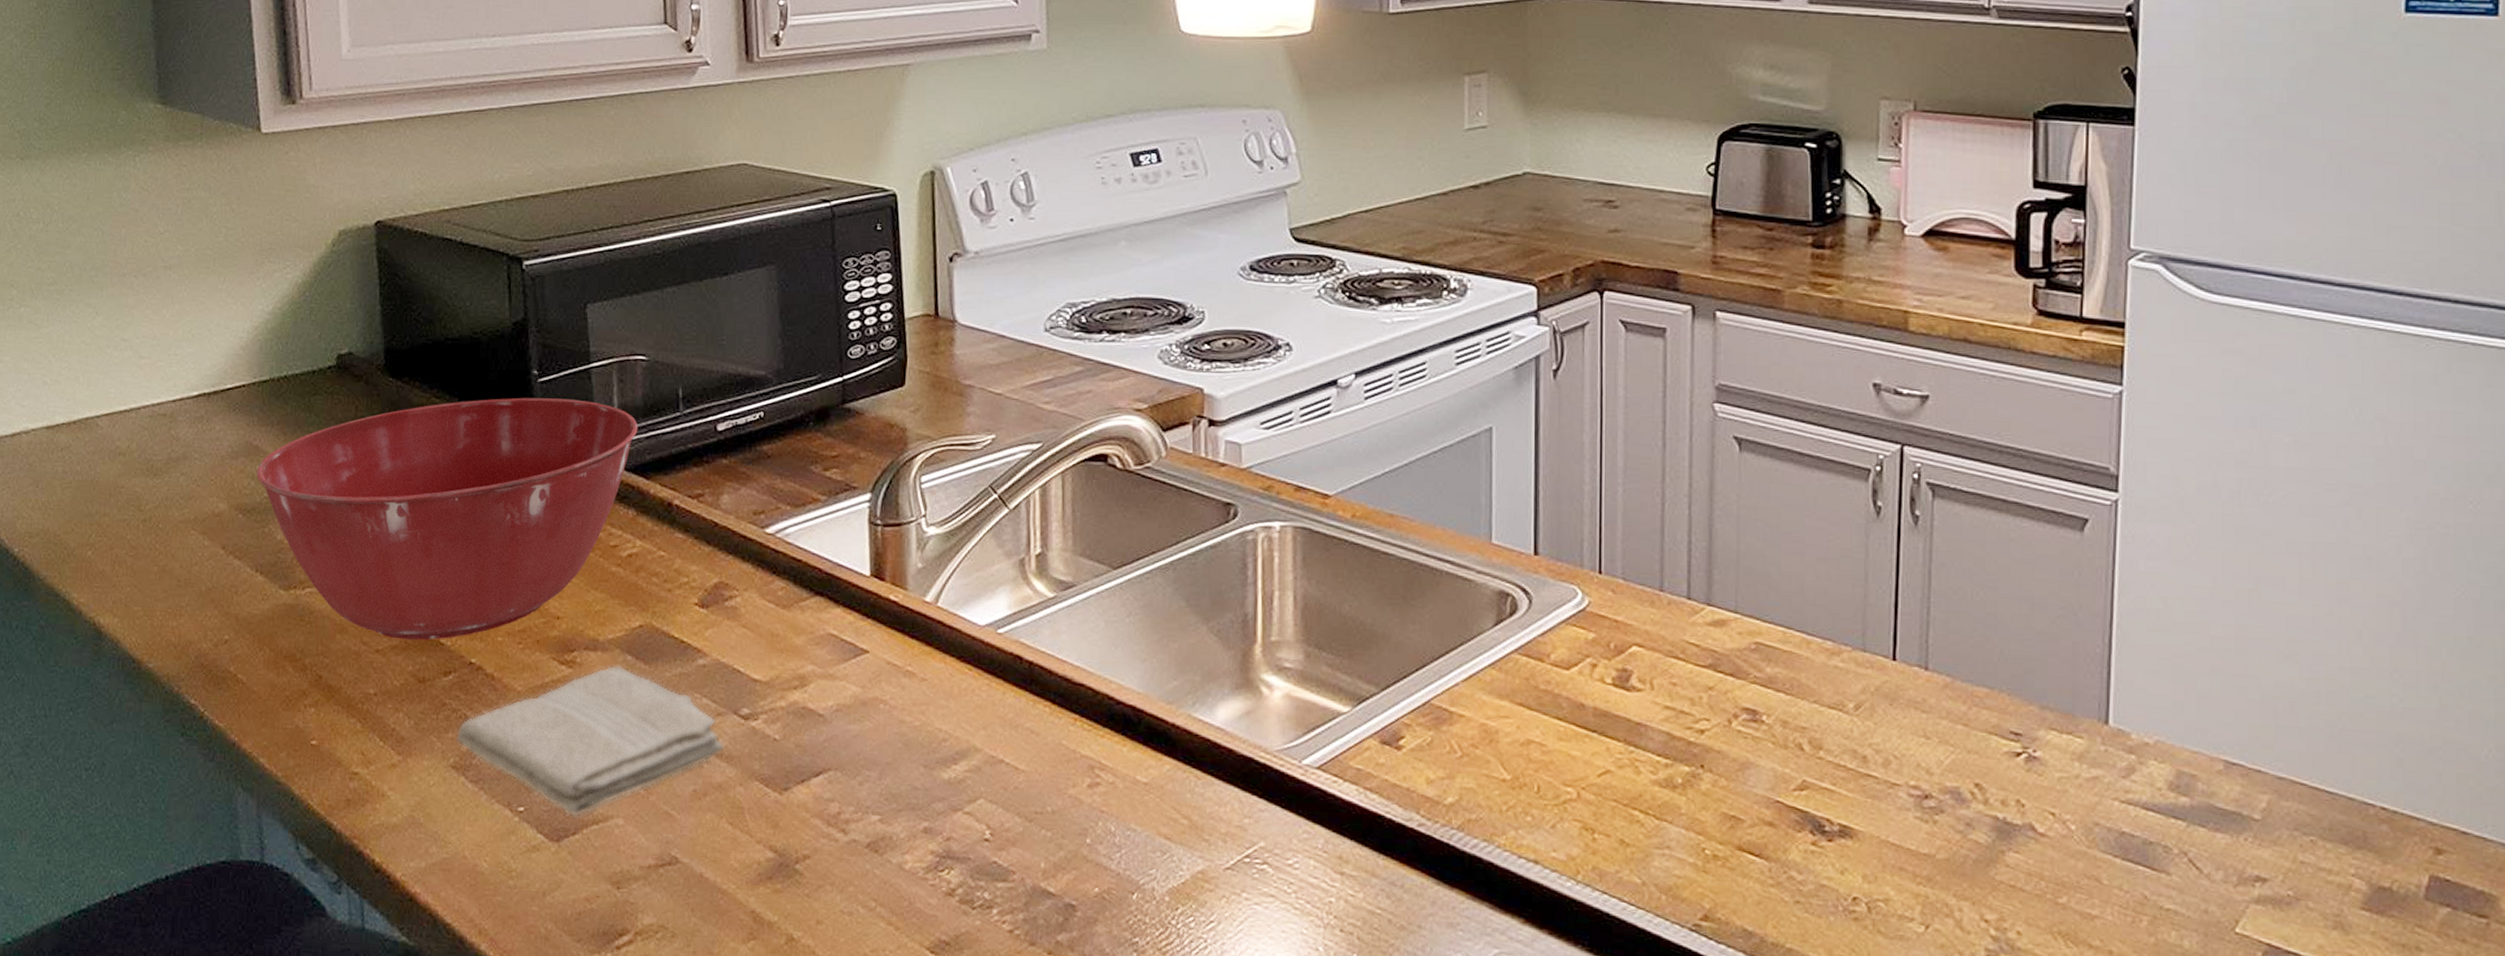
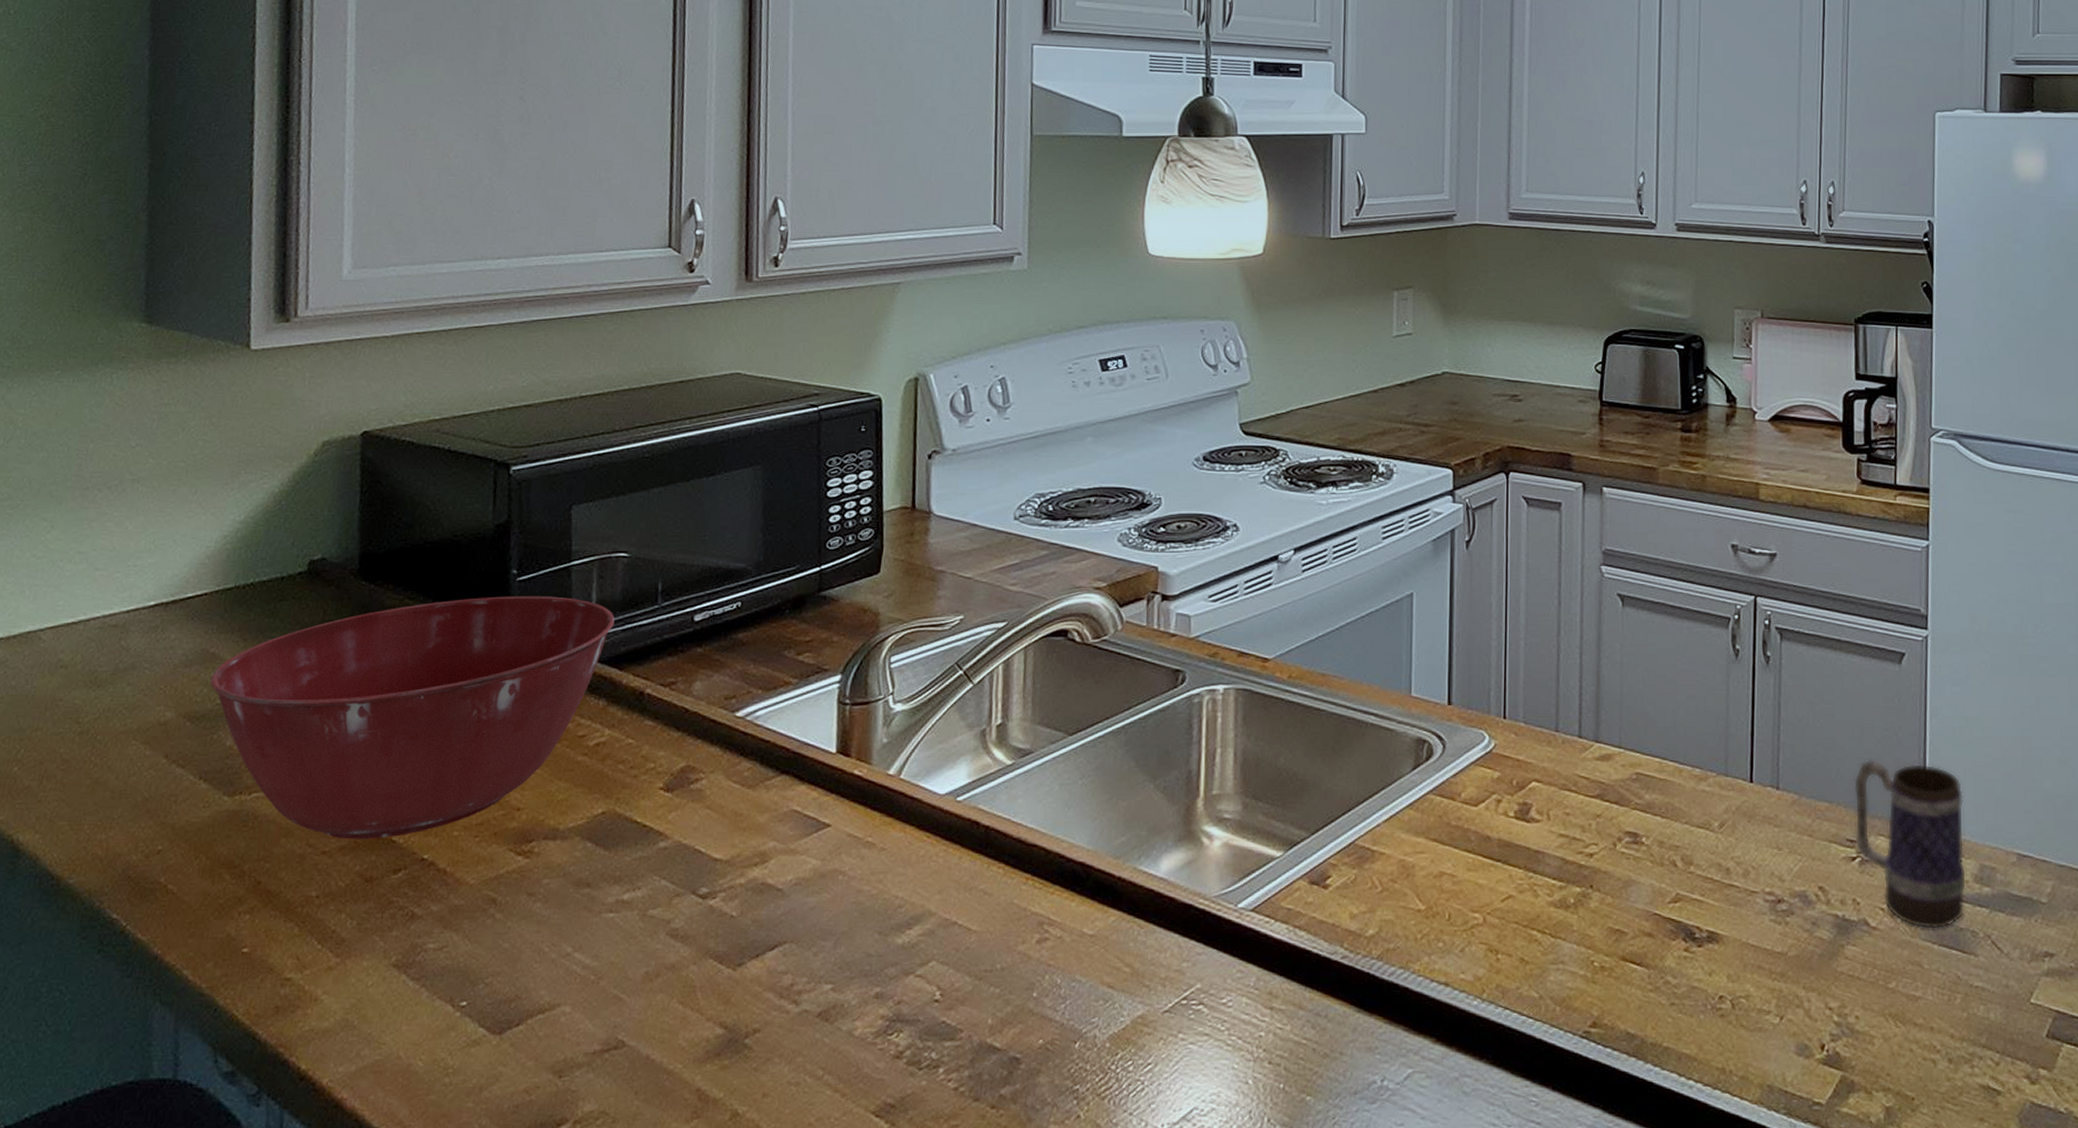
washcloth: present [455,665,724,817] -> none [399,853,680,1008]
mug: none [2021,641,2160,841] -> present [1854,759,1967,929]

